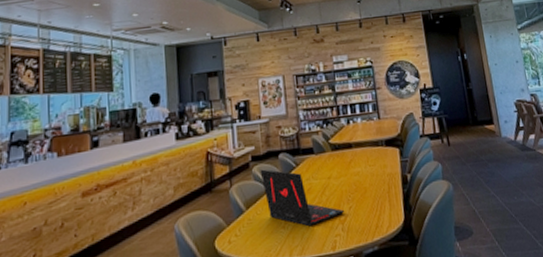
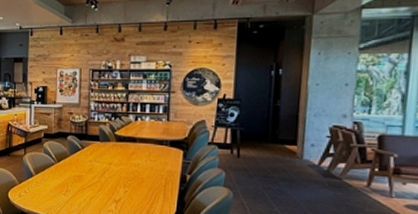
laptop: present [259,169,345,227] -> none [50,145,121,199]

